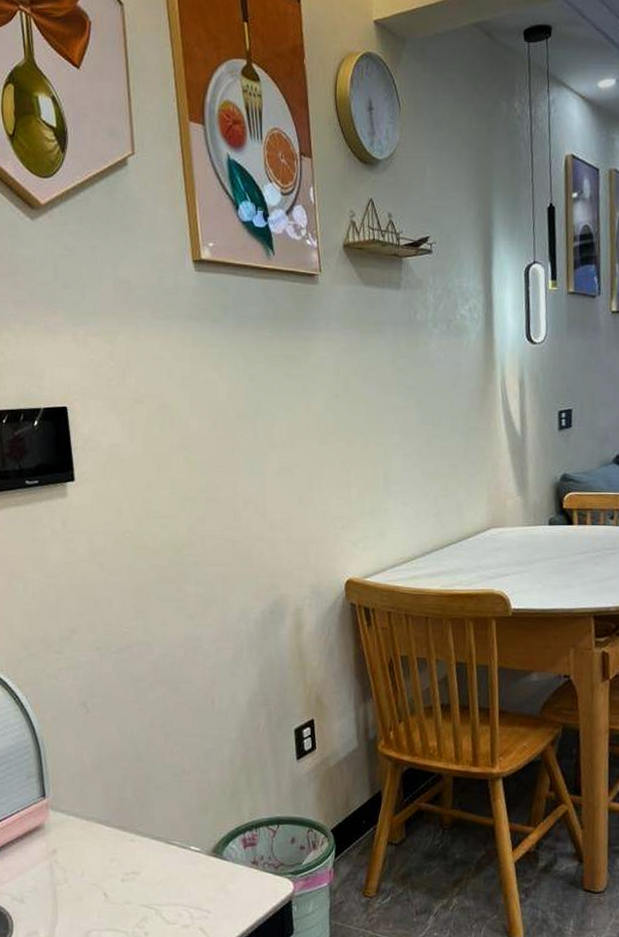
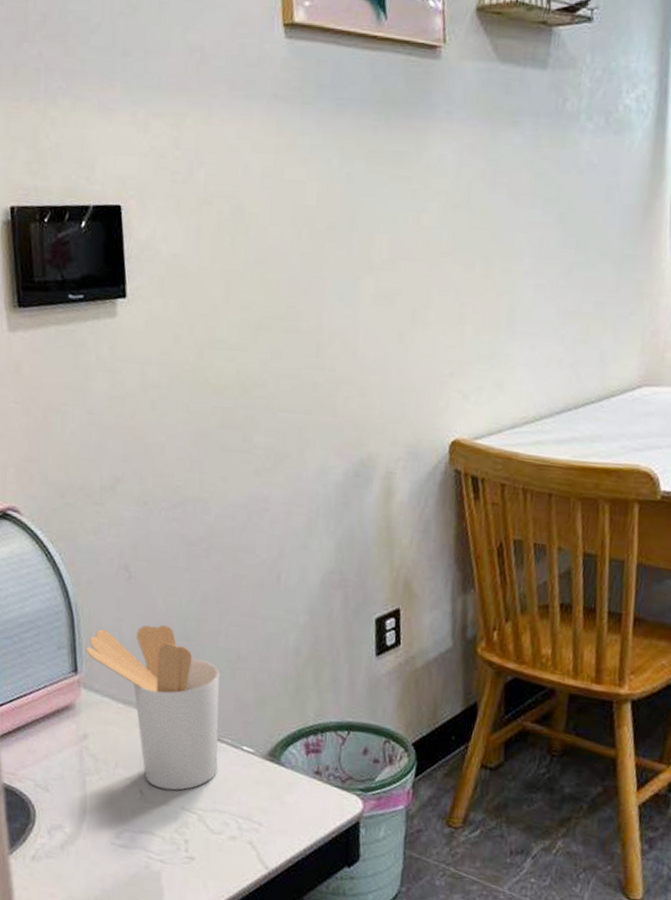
utensil holder: none [52,750,170,891] -> present [86,625,220,791]

